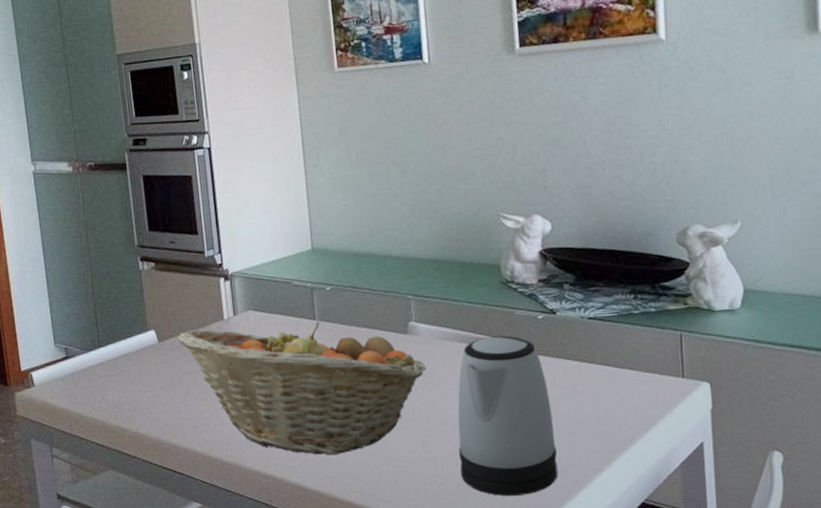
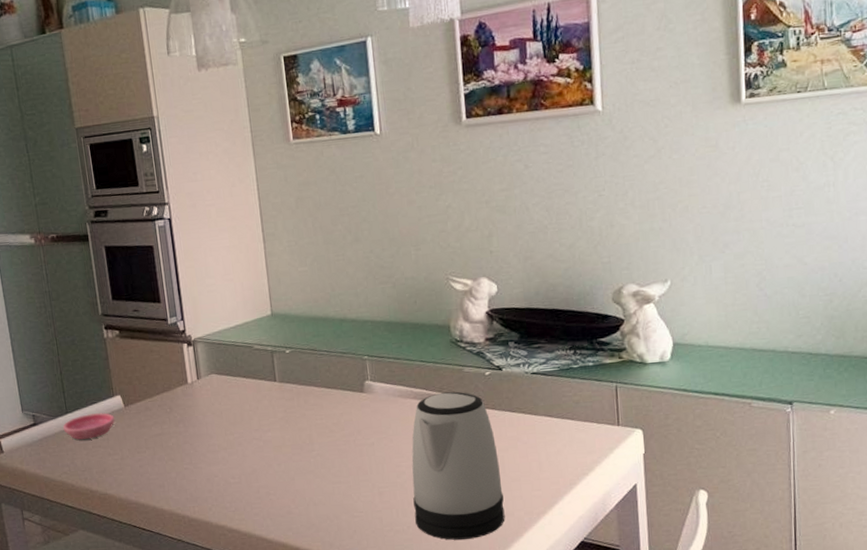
saucer: none [95,348,148,375] -> present [63,413,115,440]
fruit basket: present [177,322,426,455] -> none [142,384,382,509]

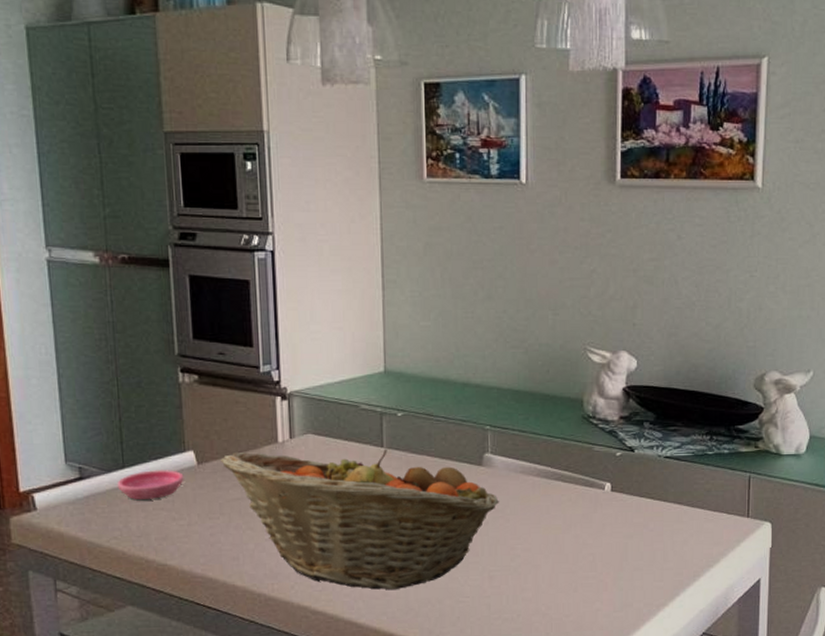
fruit basket: none [142,384,382,509] -> present [221,450,499,590]
kettle: present [411,391,505,540] -> none [526,471,623,631]

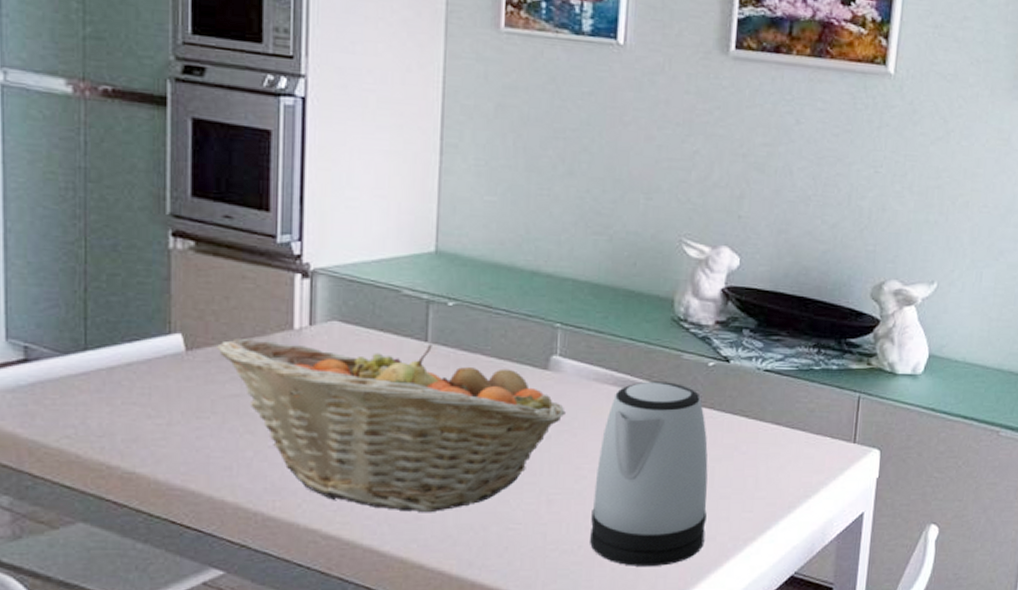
saucer: present [117,470,184,500] -> none [75,355,167,391]
kettle: none [526,471,623,631] -> present [590,381,708,566]

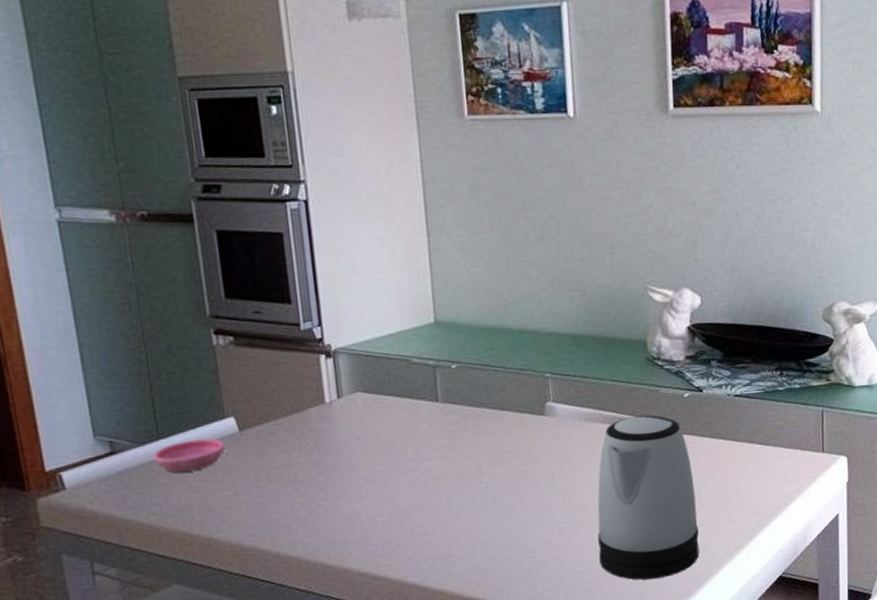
saucer: none [75,355,167,391] -> present [152,438,226,472]
fruit basket: present [217,339,566,513] -> none [264,404,564,551]

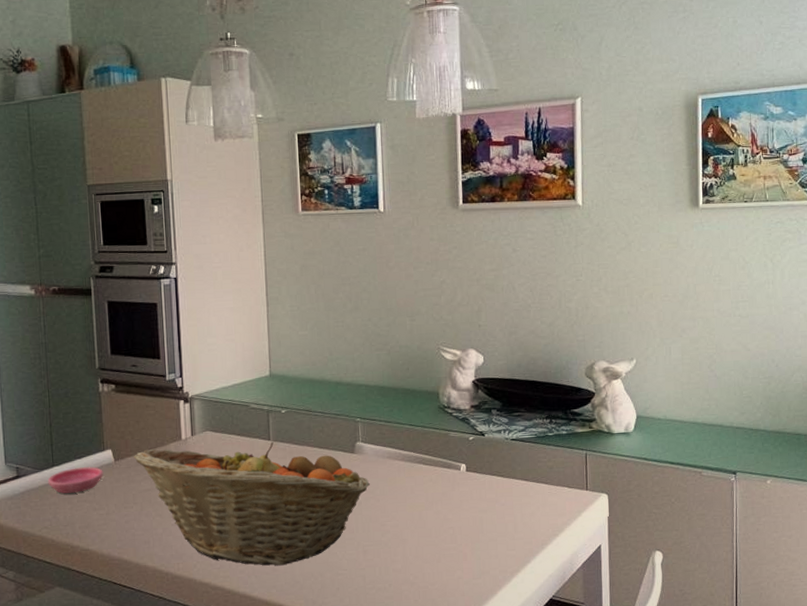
fruit basket: none [264,404,564,551] -> present [134,442,370,566]
kettle: present [597,415,700,580] -> none [396,454,481,598]

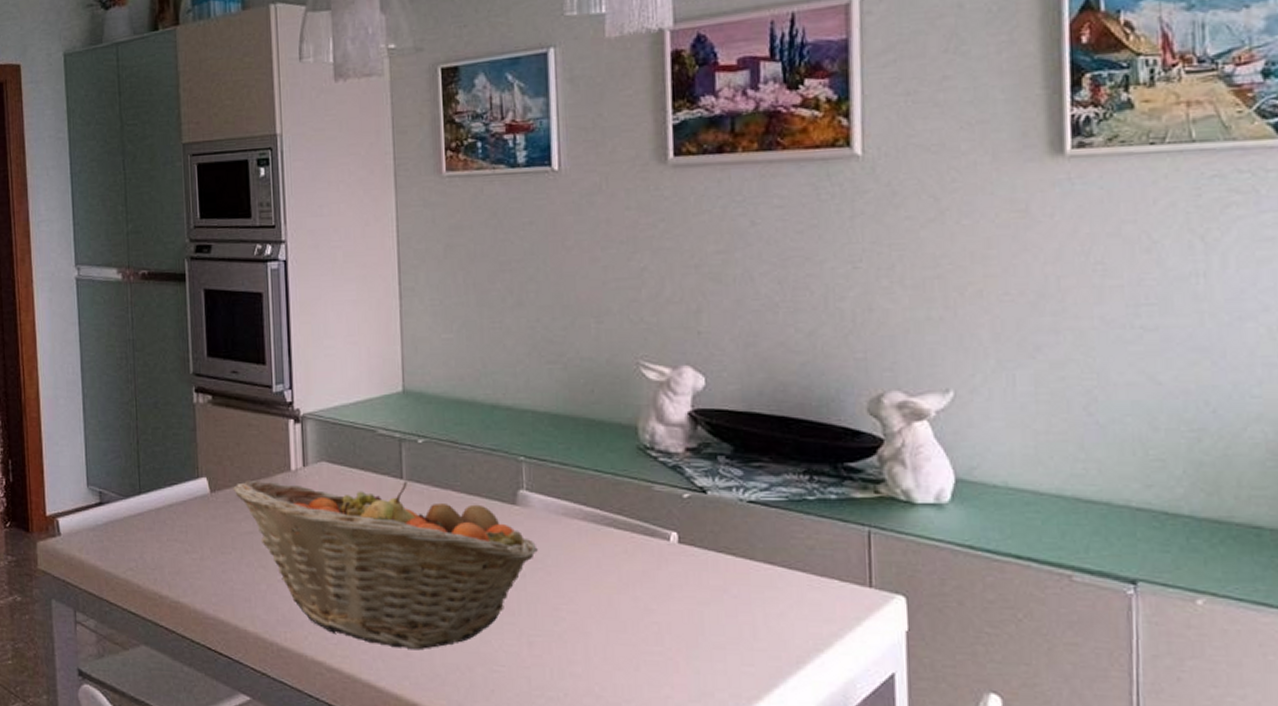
saucer: present [47,467,103,494] -> none [133,497,197,529]

